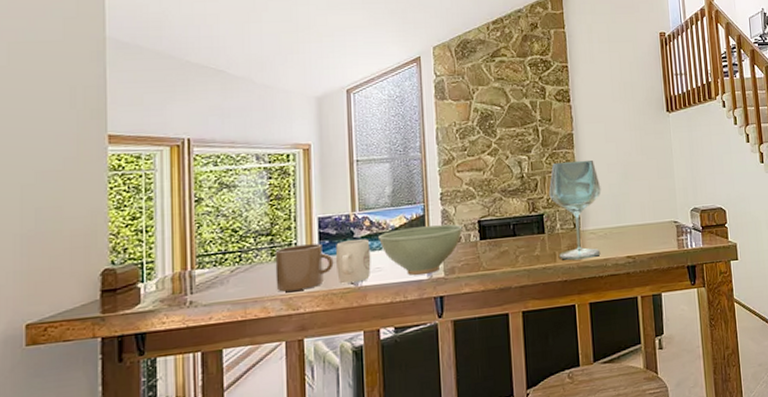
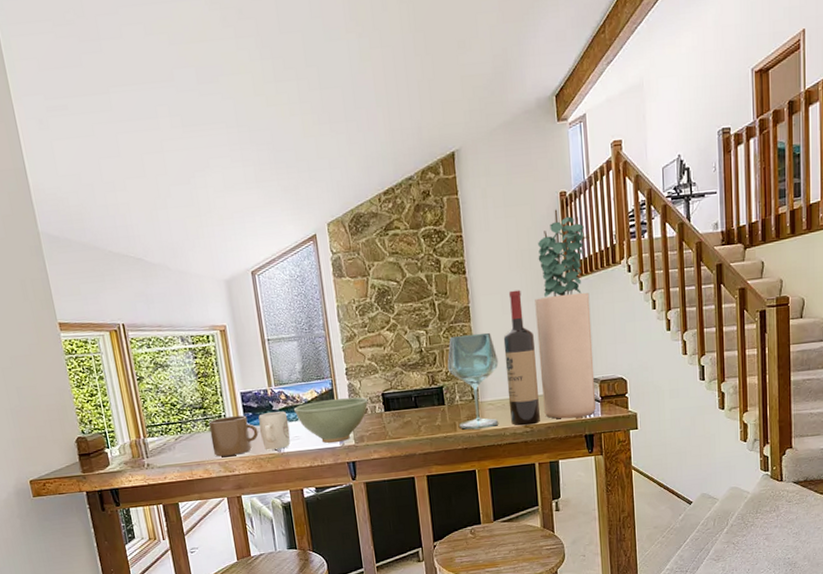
wine bottle: none [606,119,643,257] -> present [503,290,540,426]
vase: none [637,46,698,250] -> present [534,206,597,419]

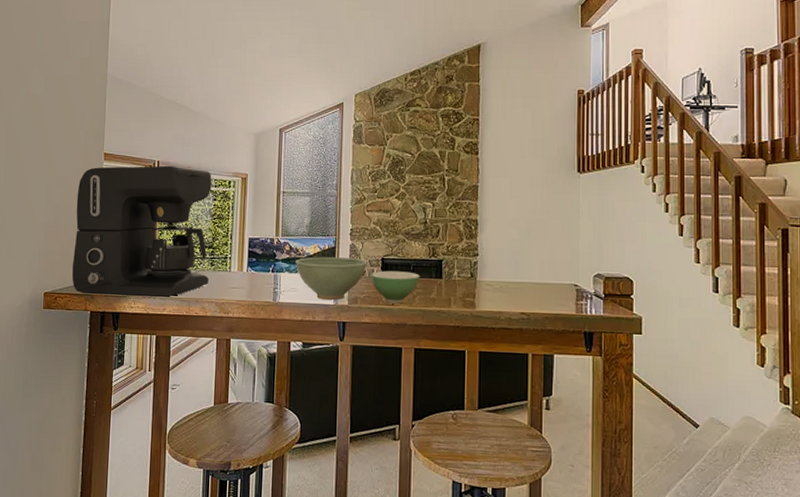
coffee maker: none [37,327,207,476] -> present [72,165,212,298]
mug: present [208,415,259,457] -> none [213,259,258,298]
mug: present [258,411,291,450] -> none [260,261,288,298]
bowl: none [372,402,423,437] -> present [370,270,421,304]
wine glass: present [447,332,499,430] -> none [449,212,501,309]
wine bottle: present [503,290,540,426] -> none [507,176,539,313]
vase: present [534,206,597,419] -> none [542,104,600,313]

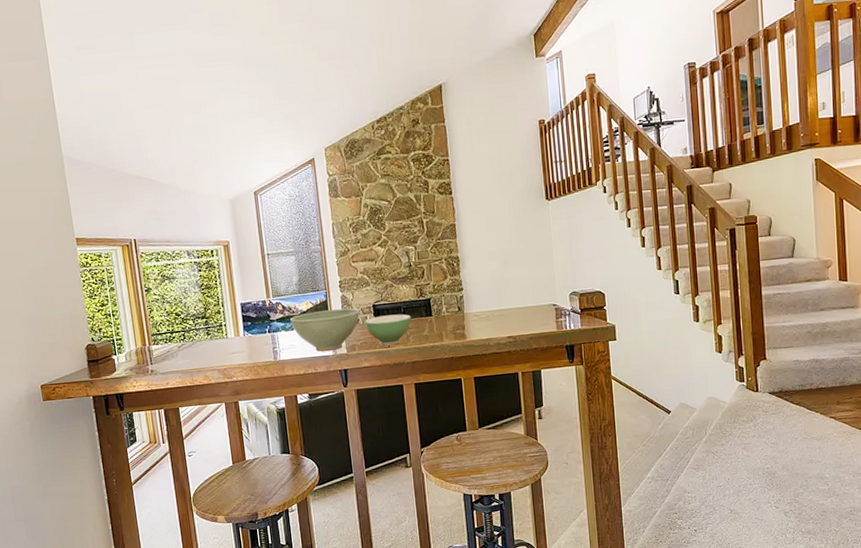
coffee maker: present [72,165,212,298] -> none [54,242,208,381]

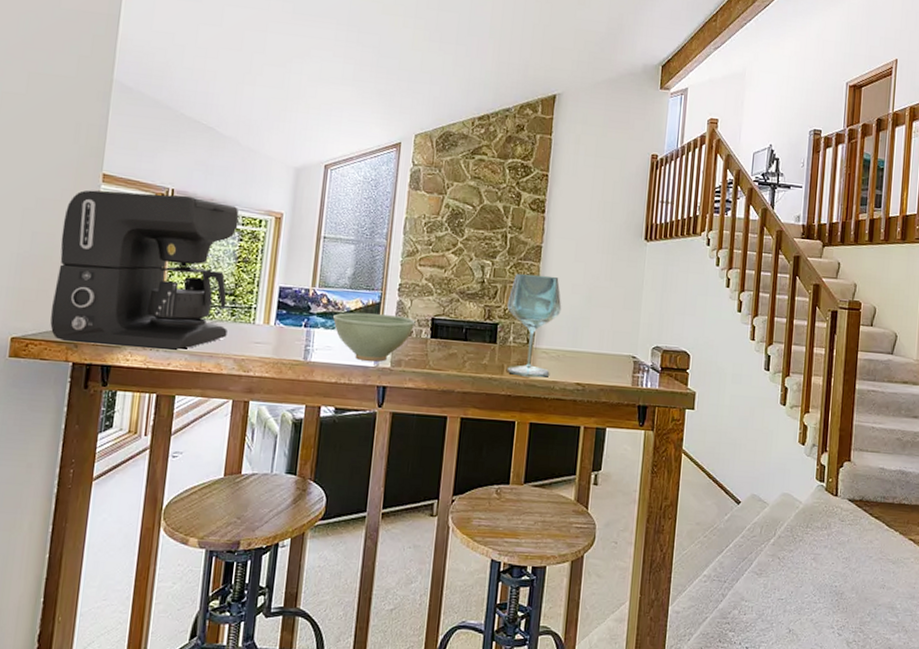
coffee maker: none [54,242,208,381] -> present [50,190,239,350]
bowl: present [363,314,412,346] -> none [417,332,473,369]
wine glass: none [434,248,484,340] -> present [506,273,562,378]

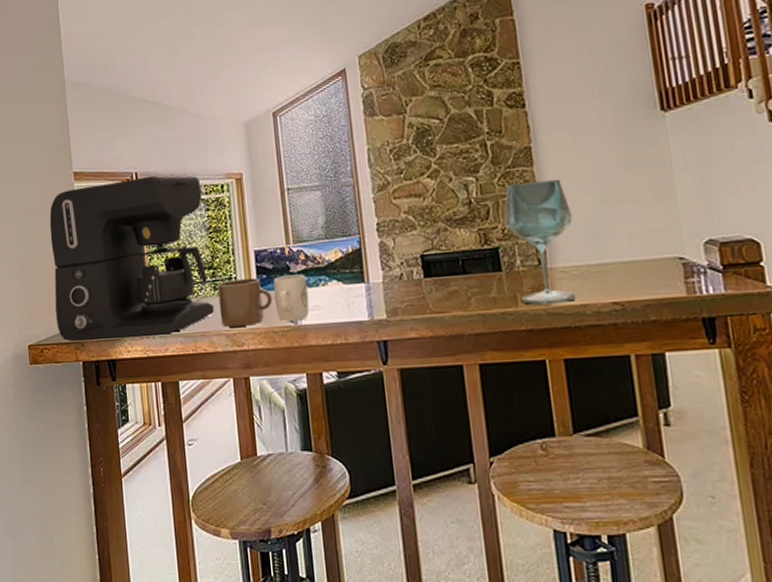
mug: none [231,309,288,354] -> present [217,278,273,327]
mug: none [289,314,325,357] -> present [273,274,310,322]
bowl: present [332,312,416,362] -> none [313,259,404,315]

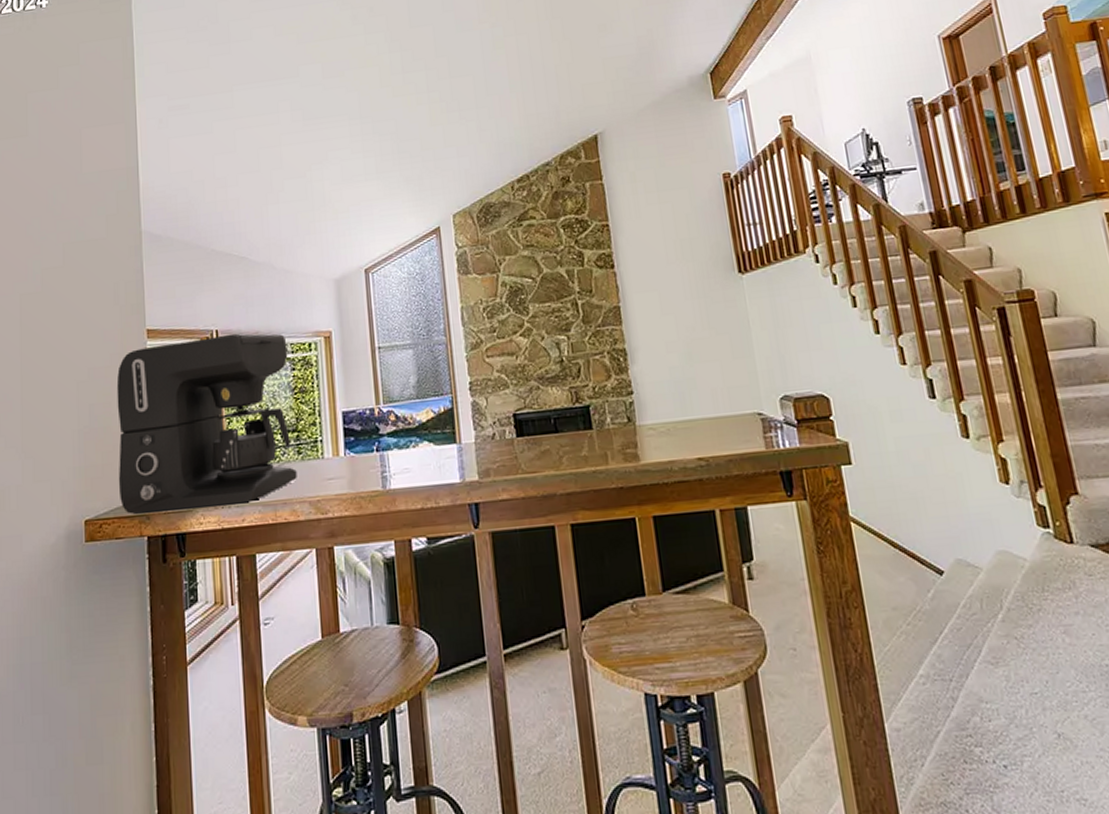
mug: present [217,278,273,327] -> none [301,440,360,494]
mug: present [273,274,310,322] -> none [361,435,399,486]
wine glass: present [503,178,576,305] -> none [594,337,664,463]

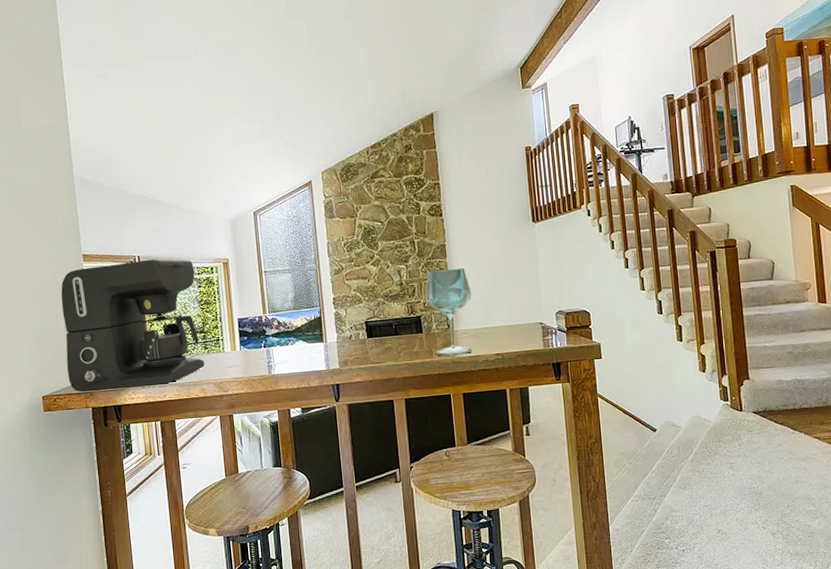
wine glass: none [594,337,664,463] -> present [425,267,472,357]

